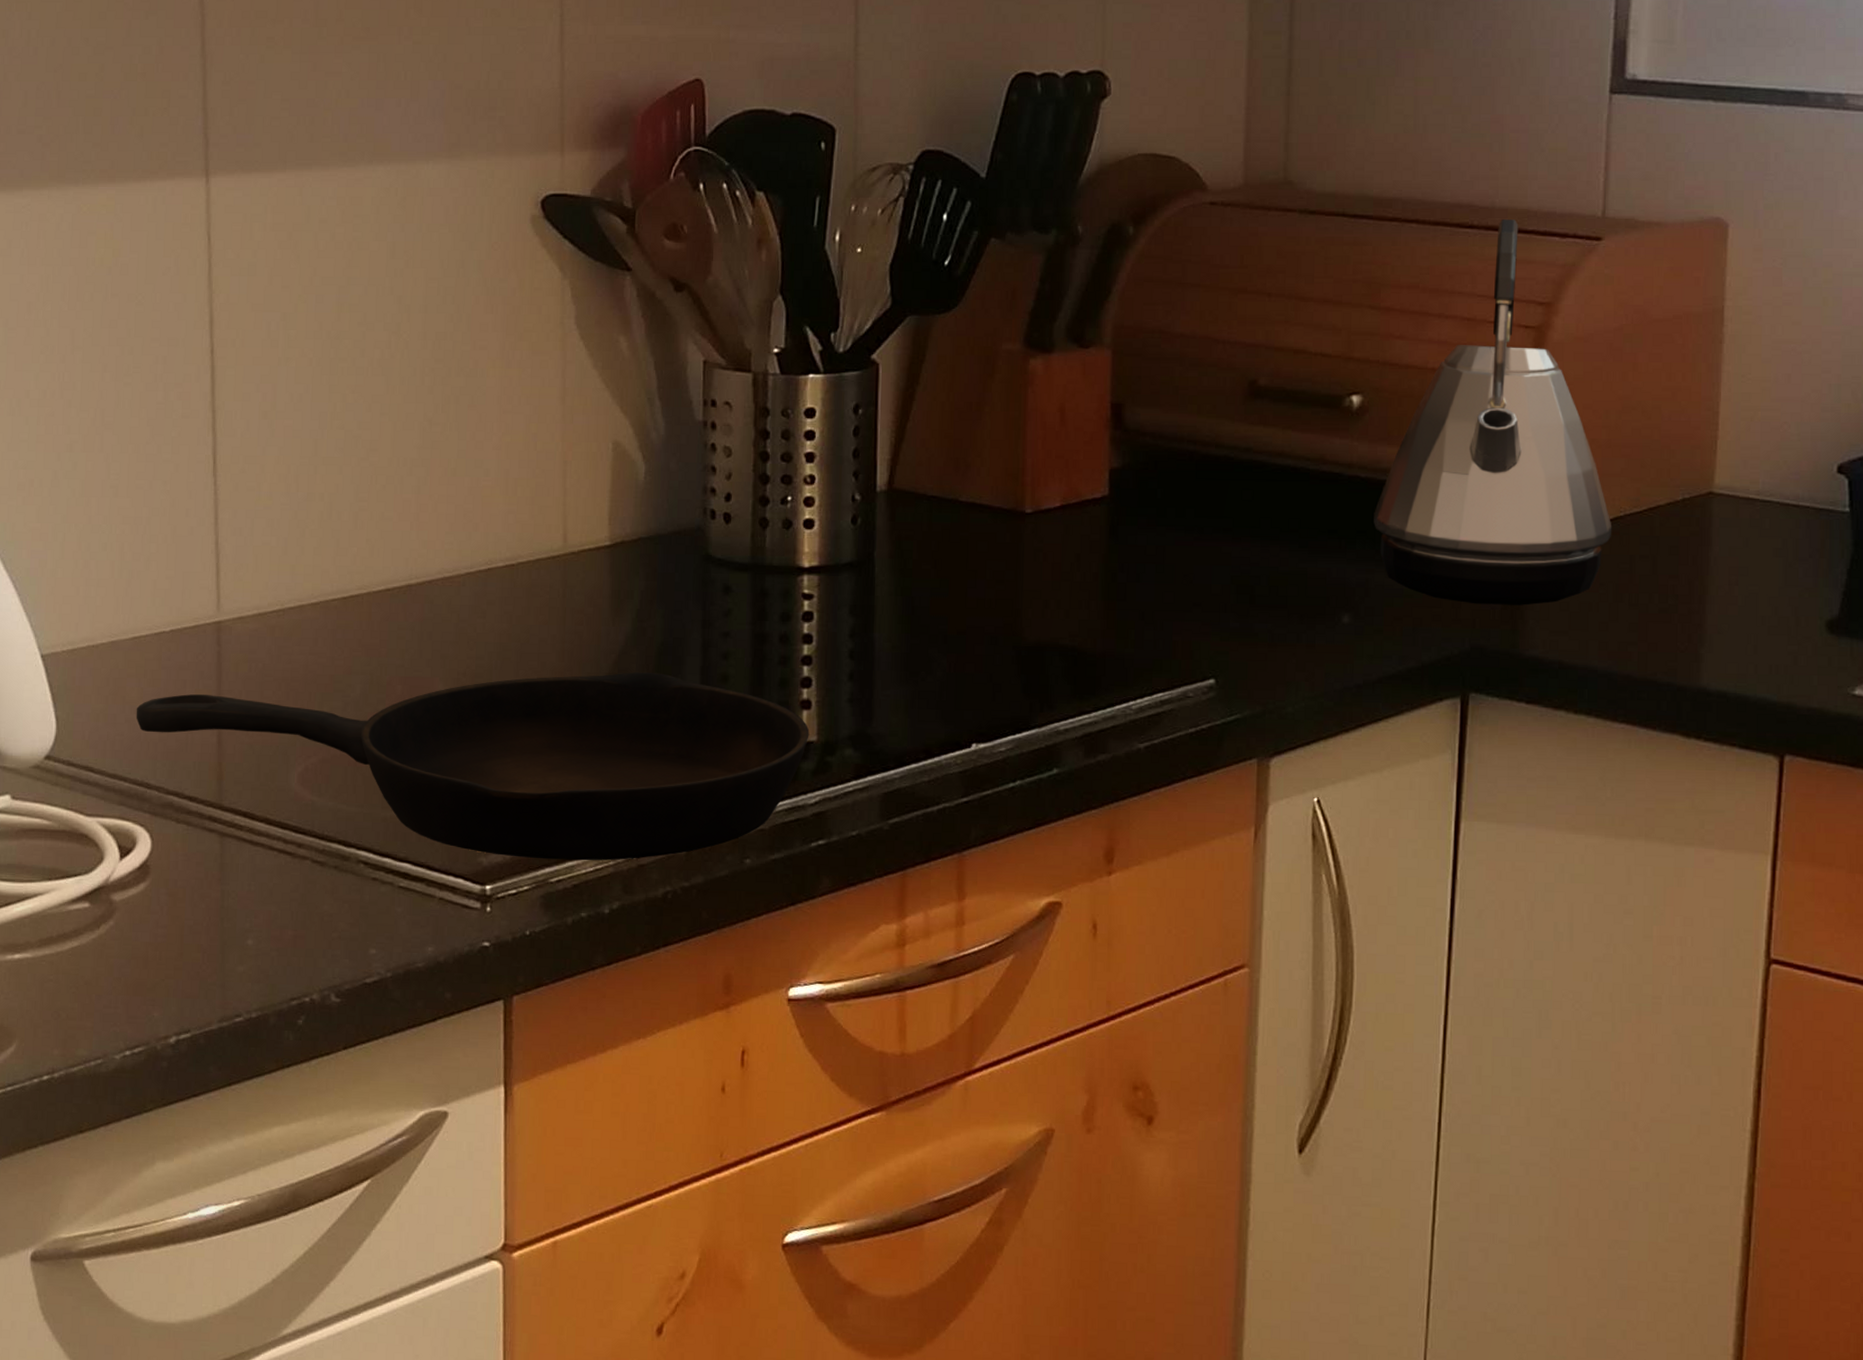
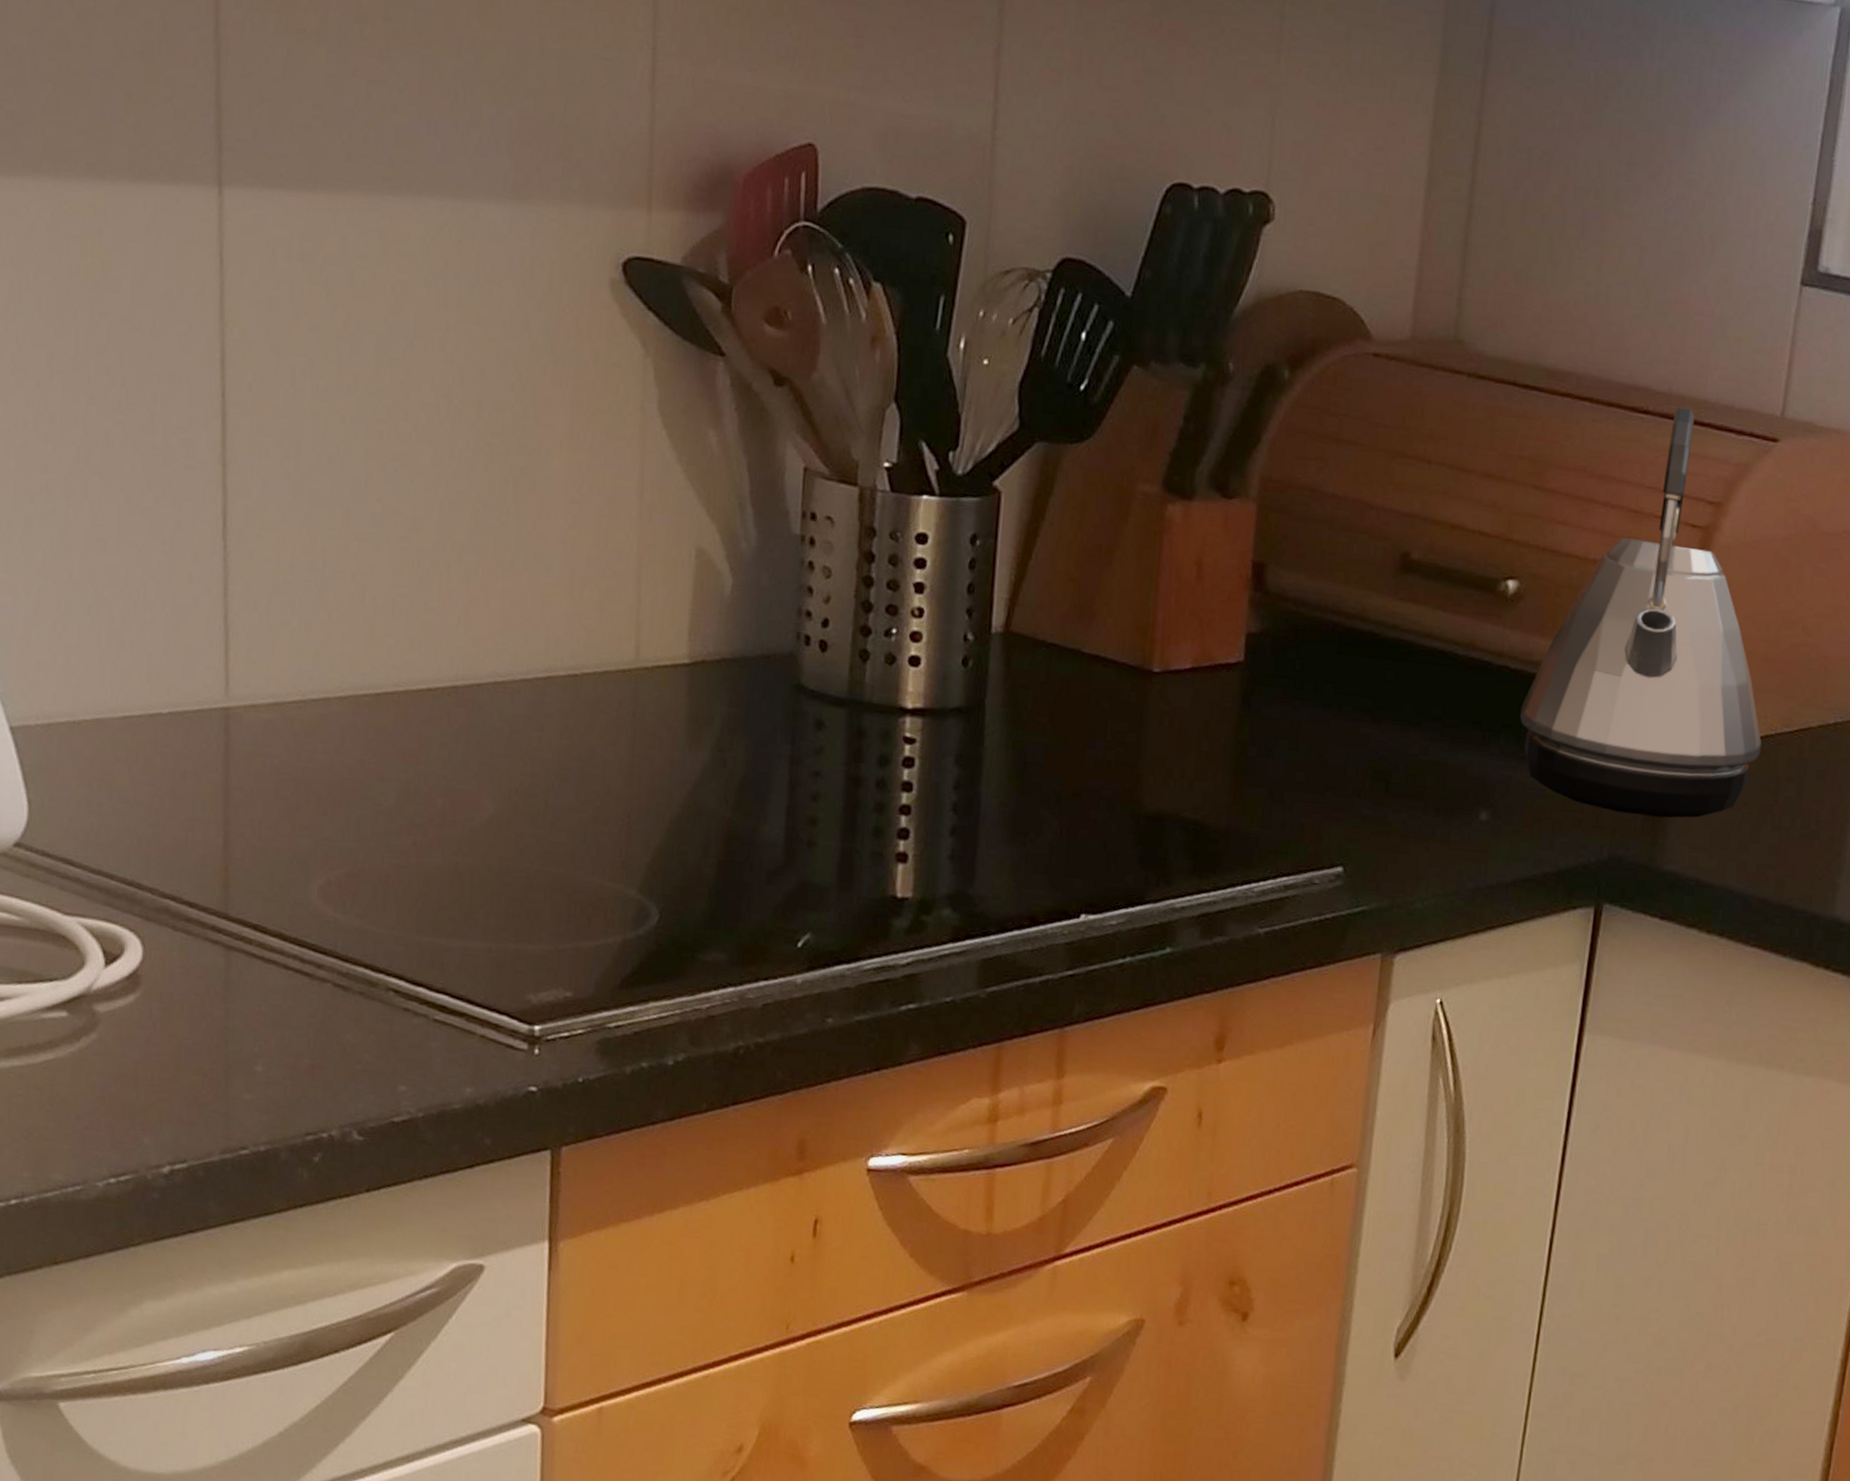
frying pan: present [136,672,810,861] -> none [125,786,905,1009]

